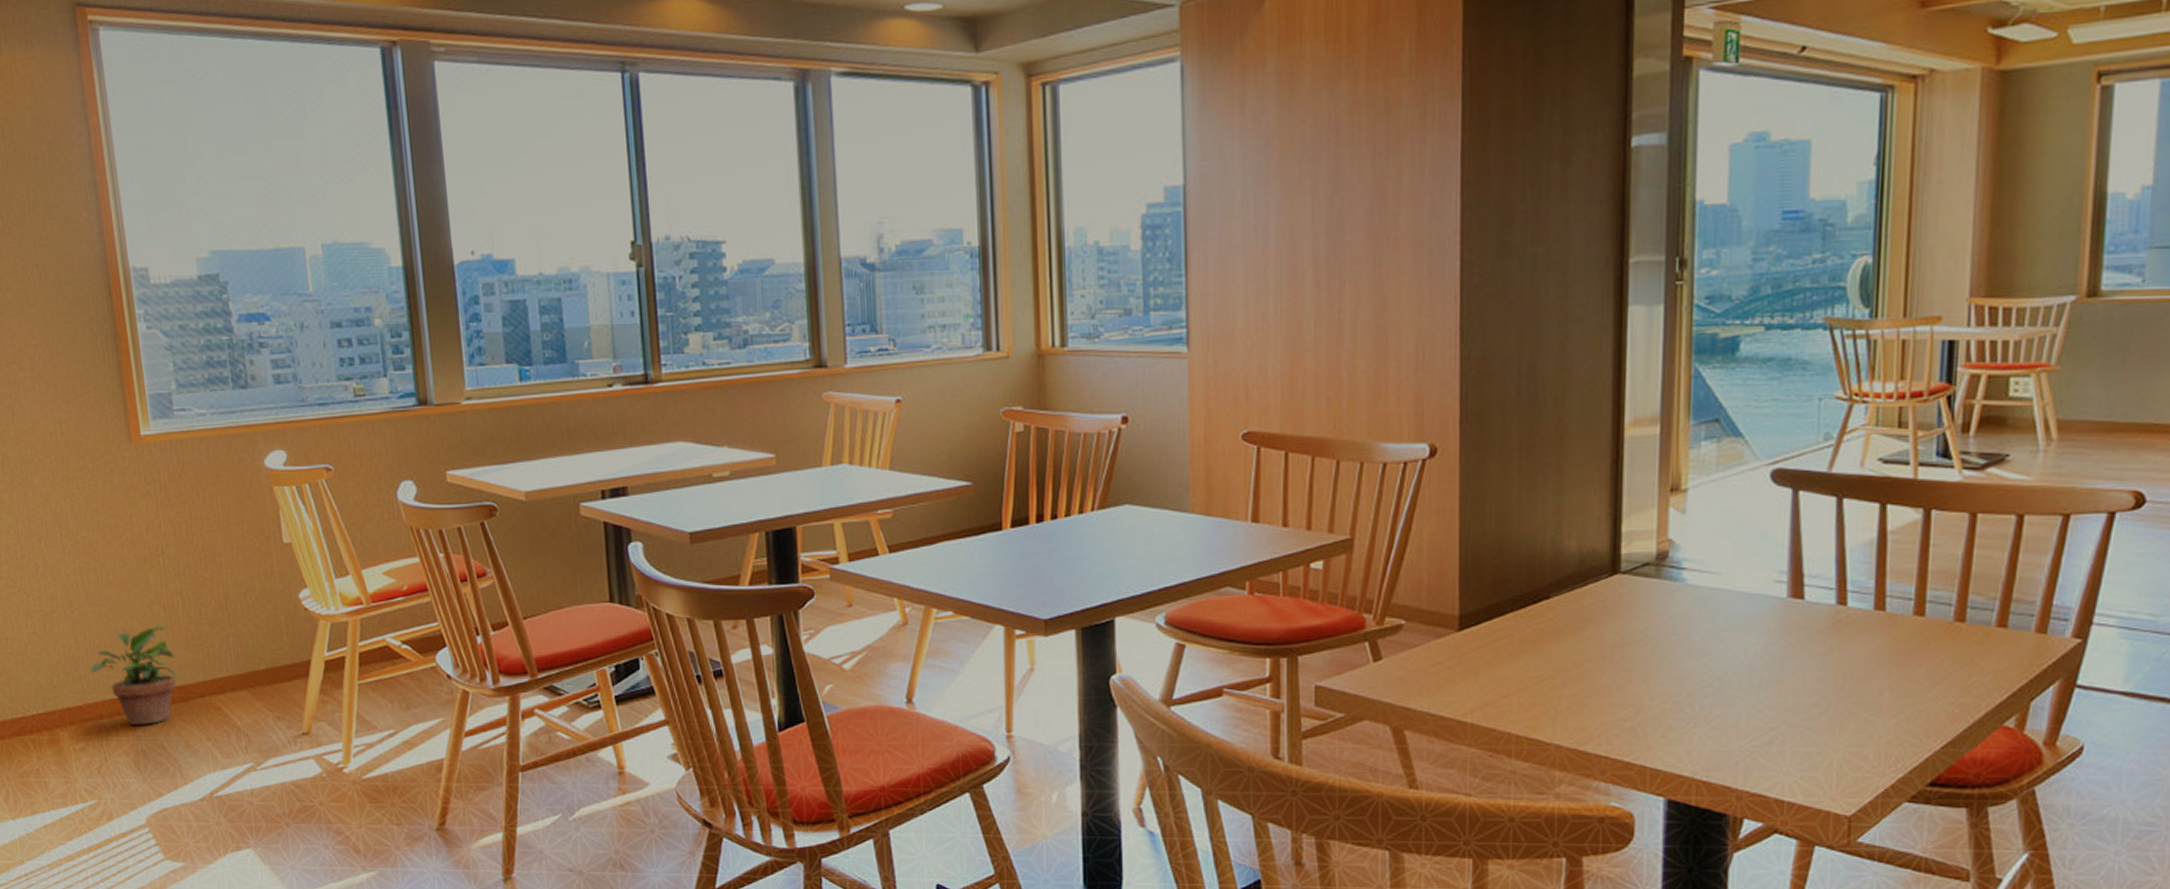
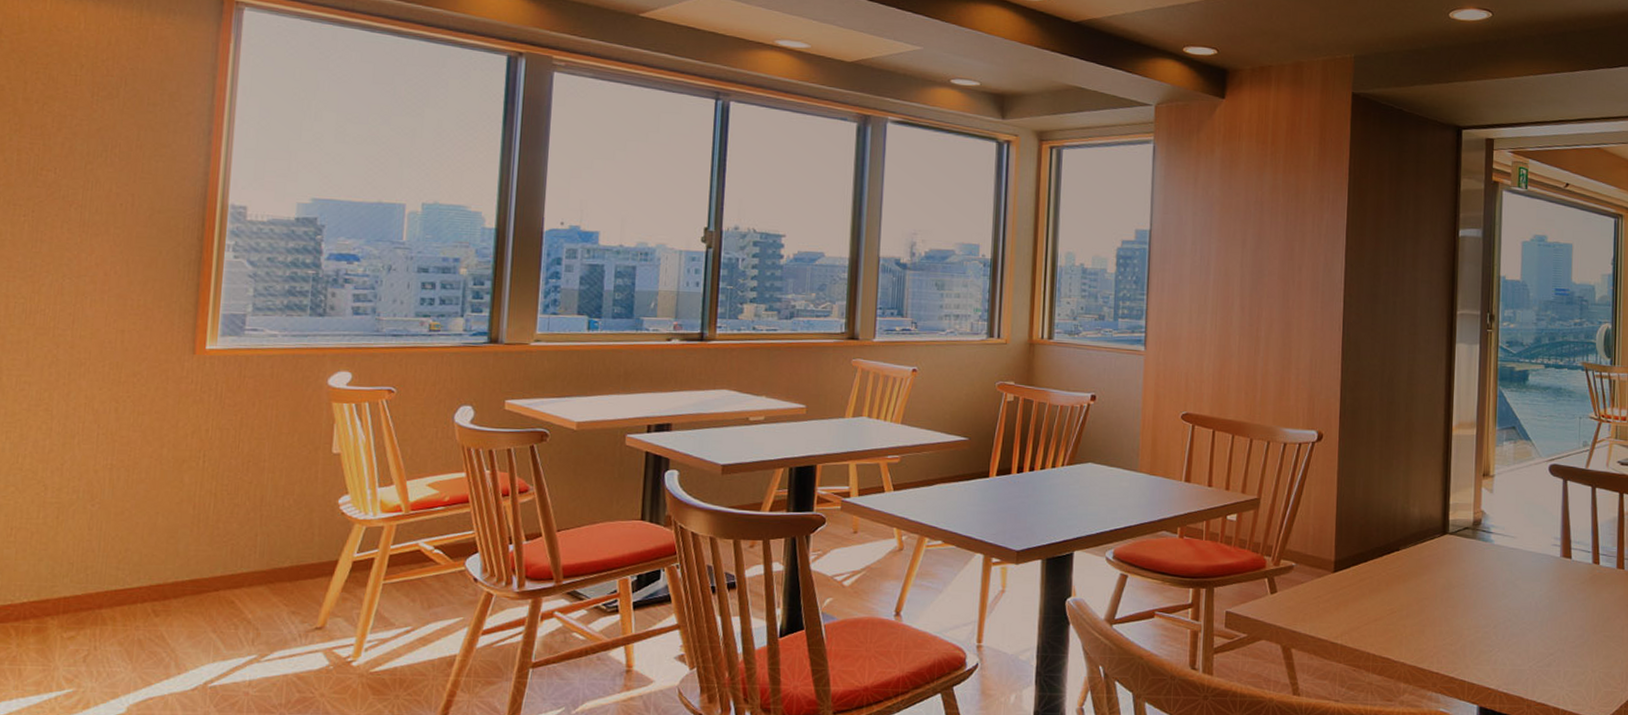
potted plant: present [90,624,179,726] -> none [98,521,195,617]

